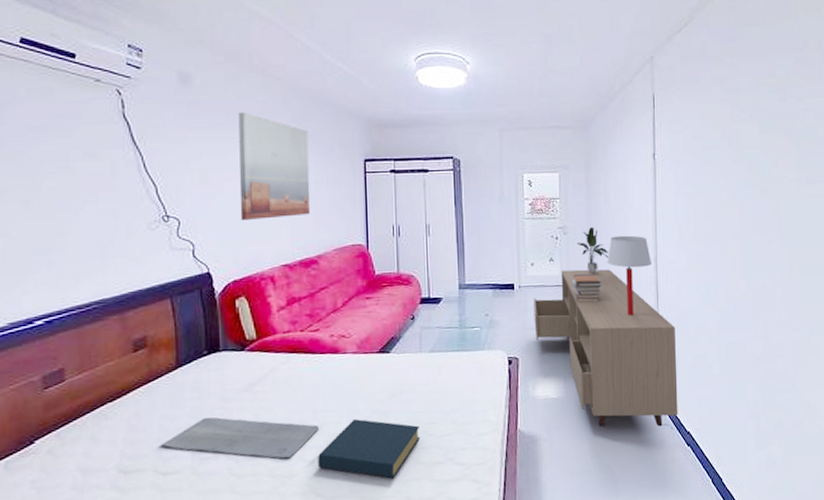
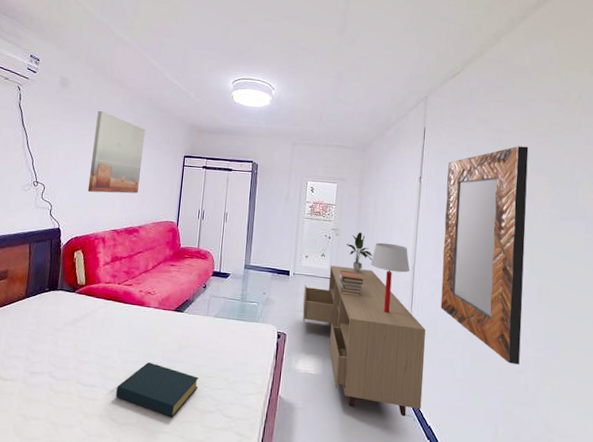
bath mat: present [161,417,319,459] -> none [5,340,121,384]
home mirror: none [684,105,777,350] -> present [440,146,529,365]

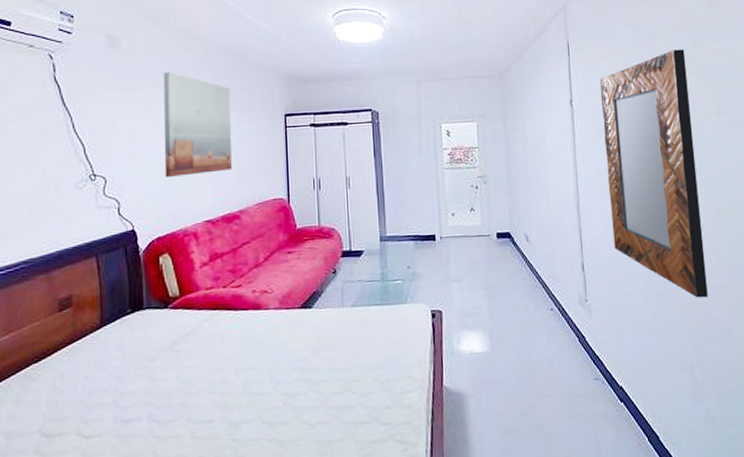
hardback book: present [116,362,199,418] -> none [240,377,345,440]
dresser: present [302,265,426,417] -> none [455,218,609,383]
book stack: present [338,269,364,297] -> none [494,223,524,253]
potted plant: present [346,232,373,272] -> none [497,176,530,223]
table lamp: present [370,242,410,314] -> none [528,183,575,266]

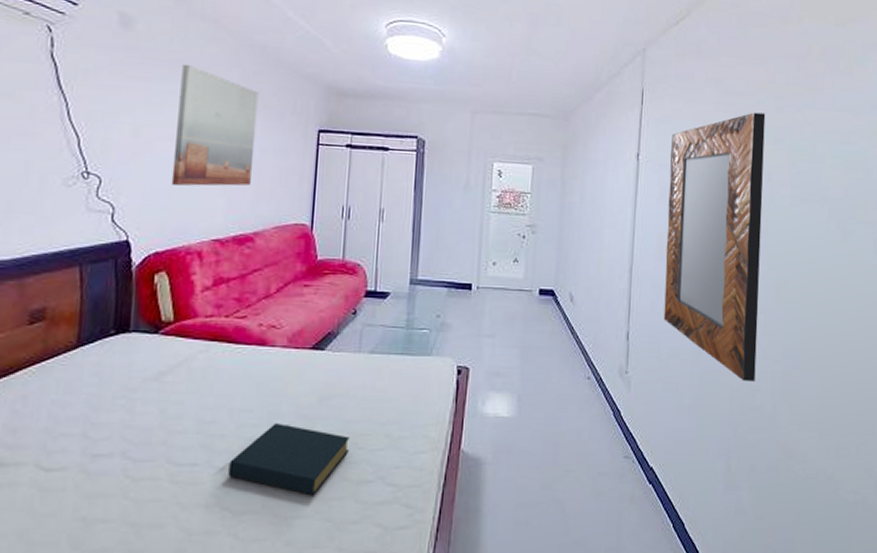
hardback book: none [240,377,345,440] -> present [228,423,351,496]

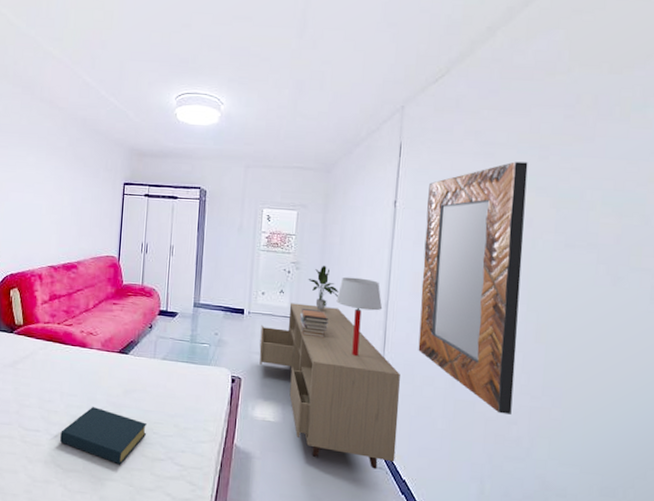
wall art: present [171,64,259,186] -> none [21,135,81,226]
dresser: none [490,273,646,459] -> present [259,303,400,470]
book stack: none [537,278,569,313] -> present [300,307,328,338]
potted plant: none [545,228,580,280] -> present [308,266,340,310]
table lamp: none [577,240,627,331] -> present [336,276,383,357]

